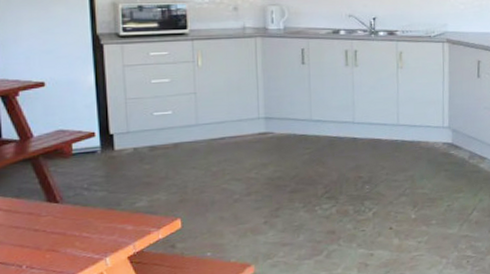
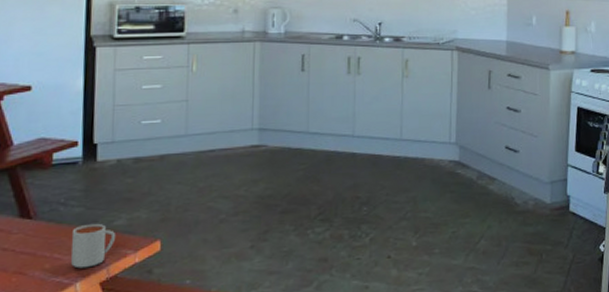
mug: none [97,205,139,245] -> present [71,223,116,269]

